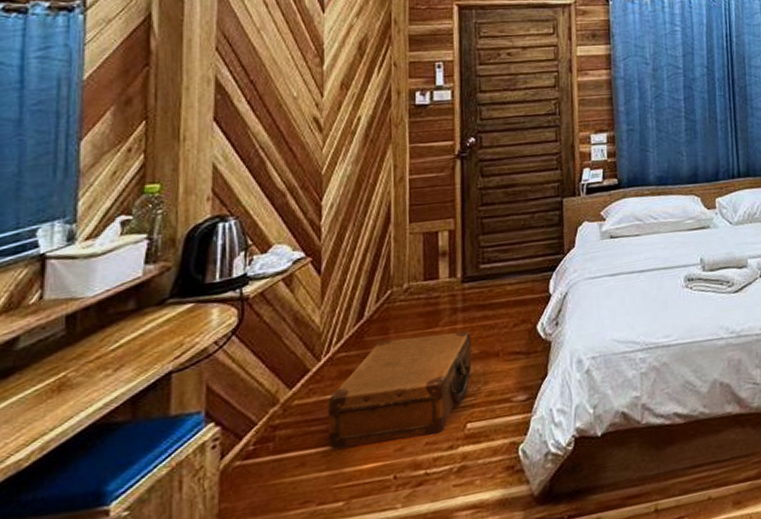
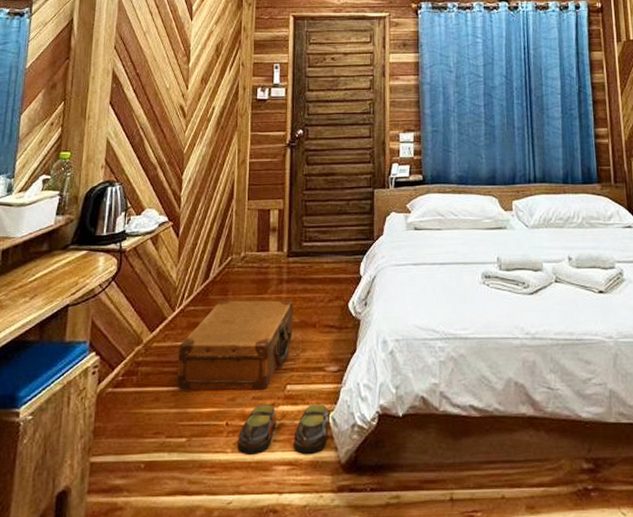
slippers: none [409,437,518,507] -> present [238,404,328,455]

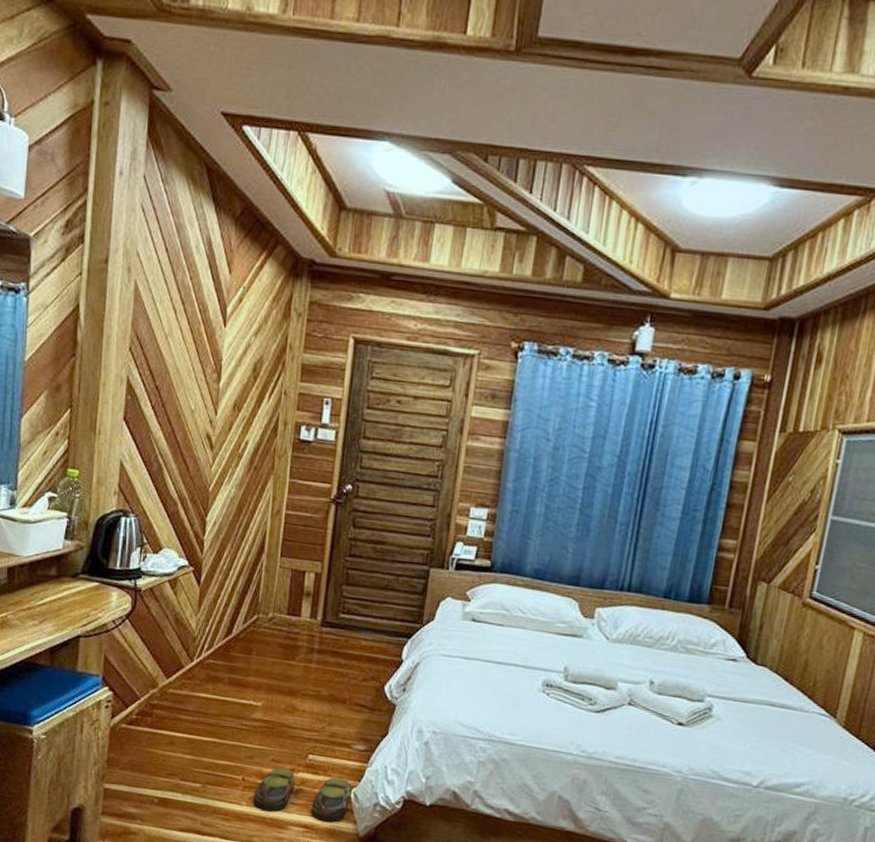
suitcase: present [177,300,293,390] -> none [193,659,323,754]

